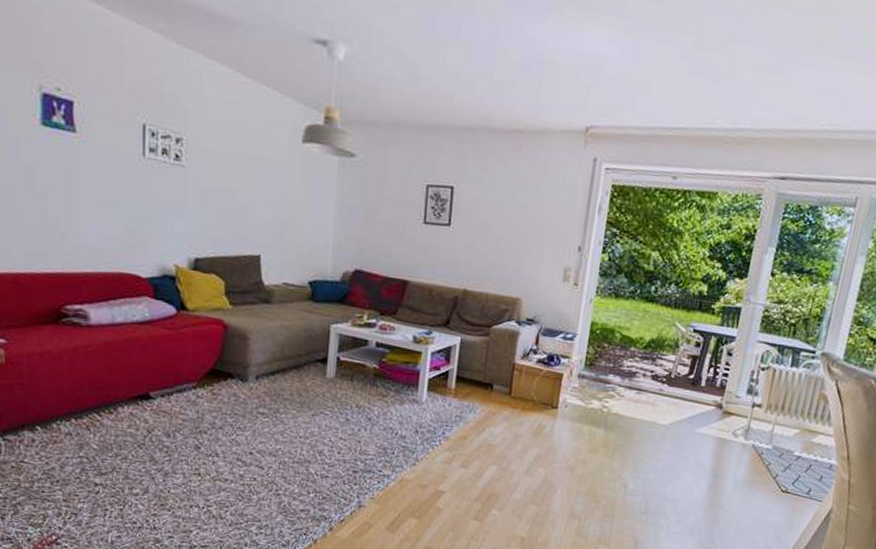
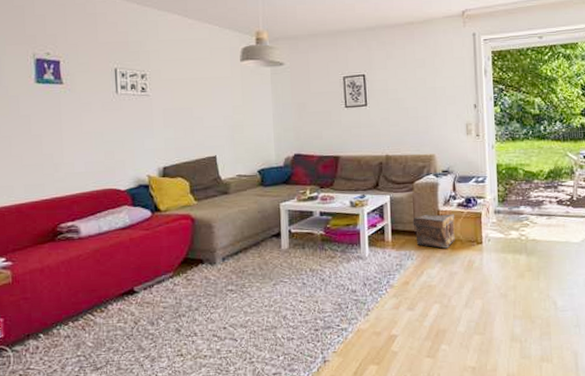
pouch: none [482,365,533,407] -> present [412,213,455,249]

